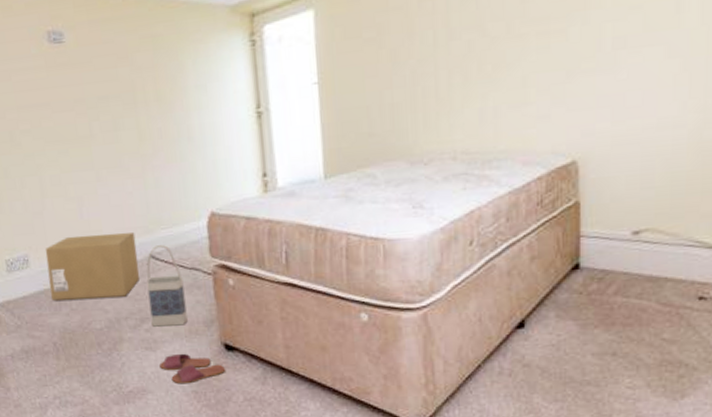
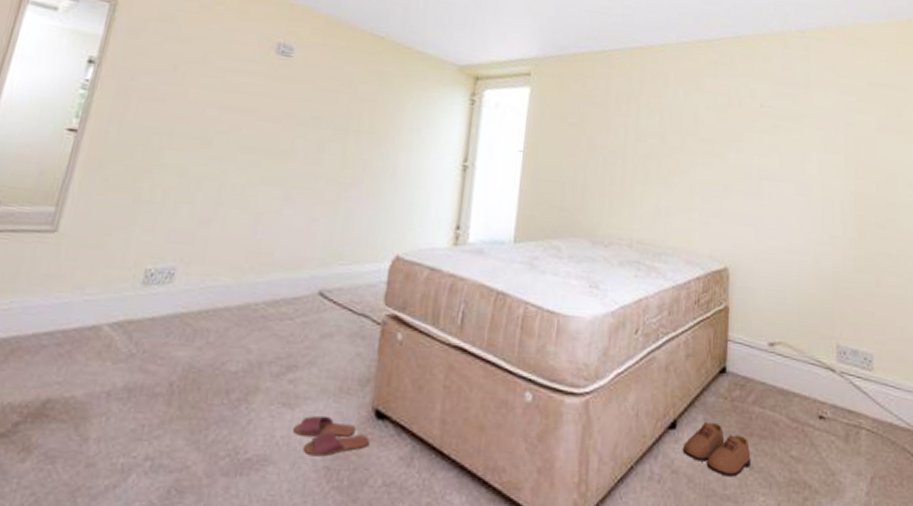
box: present [45,233,139,301] -> none [187,256,309,336]
bag: present [146,245,188,327] -> none [298,282,349,381]
shoe: none [533,317,614,365] -> present [682,421,751,477]

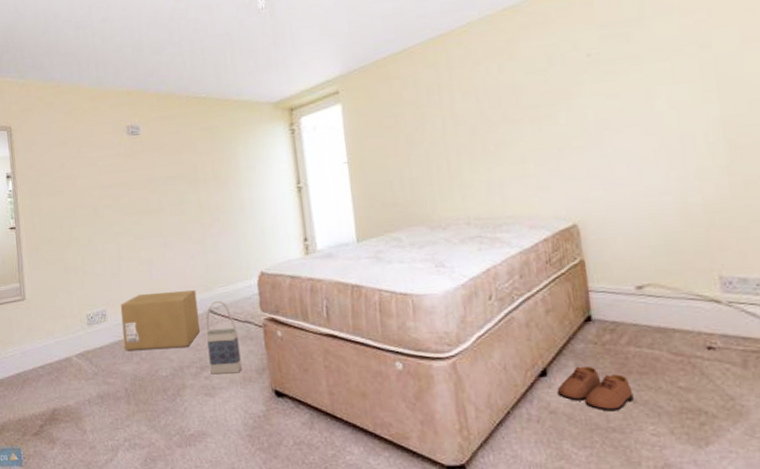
box: none [187,256,309,336] -> present [120,290,200,351]
slippers: present [293,415,369,457] -> none [218,399,276,428]
bag: none [298,282,349,381] -> present [206,301,242,375]

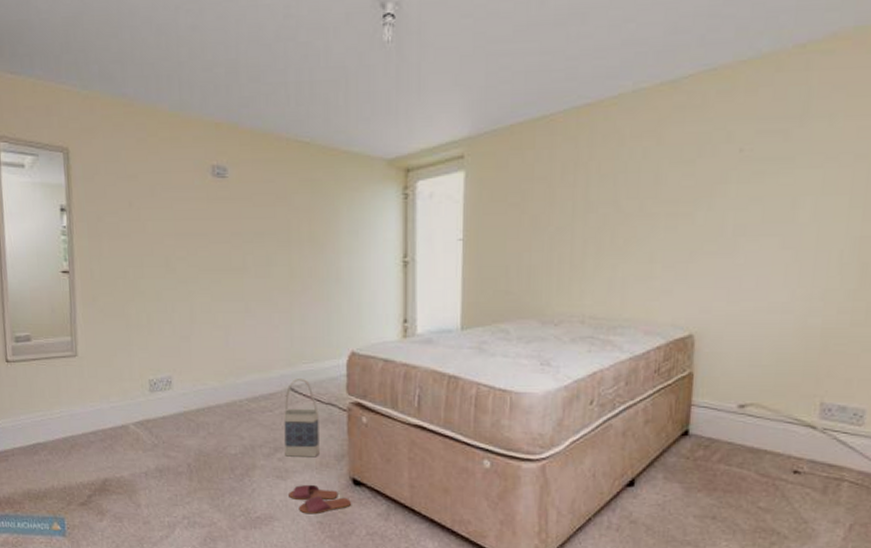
box: present [120,290,200,351] -> none [188,364,278,425]
slippers: none [218,399,276,428] -> present [289,484,351,514]
shoe: present [557,366,634,412] -> none [641,479,714,526]

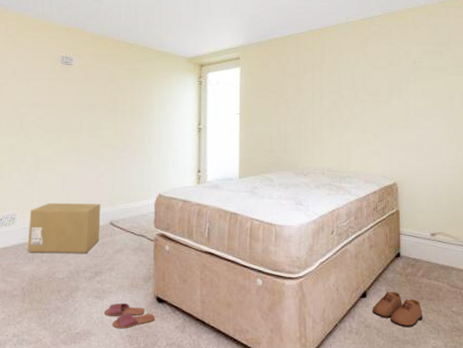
box: none [188,364,278,425] -> present [28,203,101,253]
bag: present [284,379,319,458] -> none [103,215,132,280]
shoe: none [641,479,714,526] -> present [372,291,423,328]

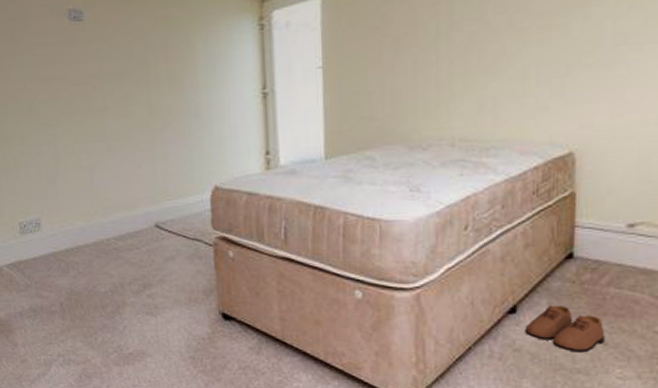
box: present [28,203,101,253] -> none [56,202,144,263]
slippers: present [104,302,155,329] -> none [159,320,222,350]

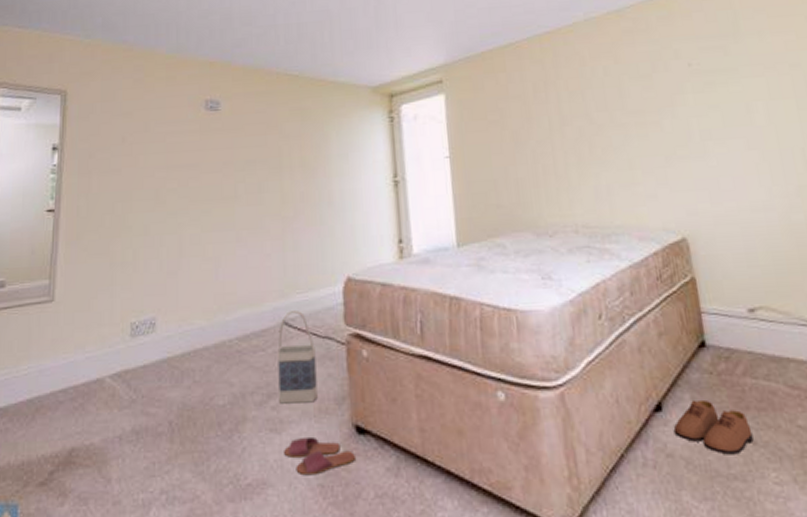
bag: none [150,215,188,293] -> present [277,311,318,404]
slippers: none [159,320,222,350] -> present [284,436,355,476]

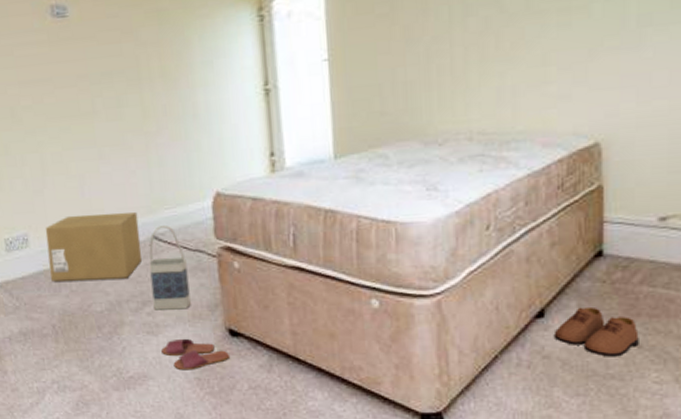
box: none [174,297,271,371] -> present [45,212,142,282]

